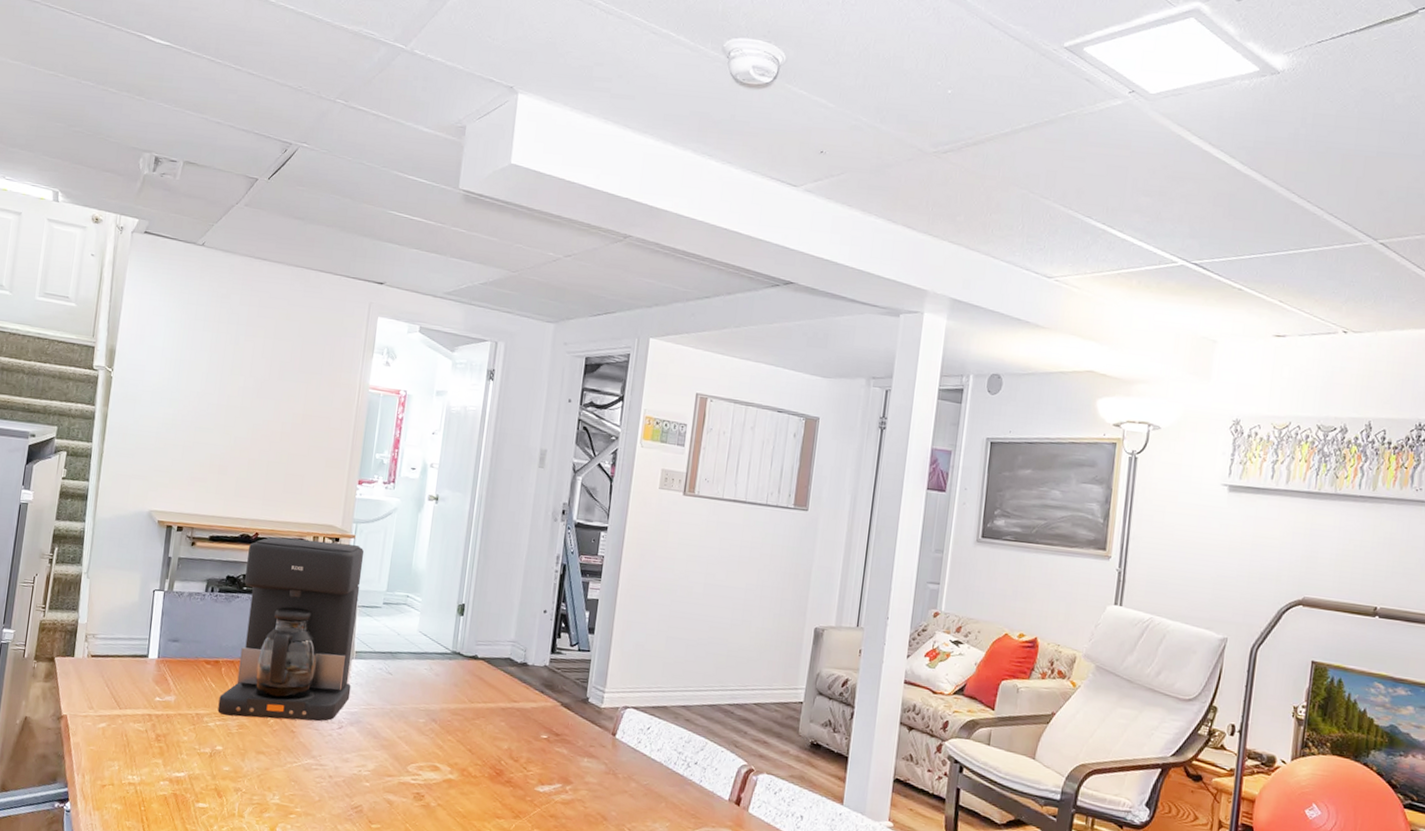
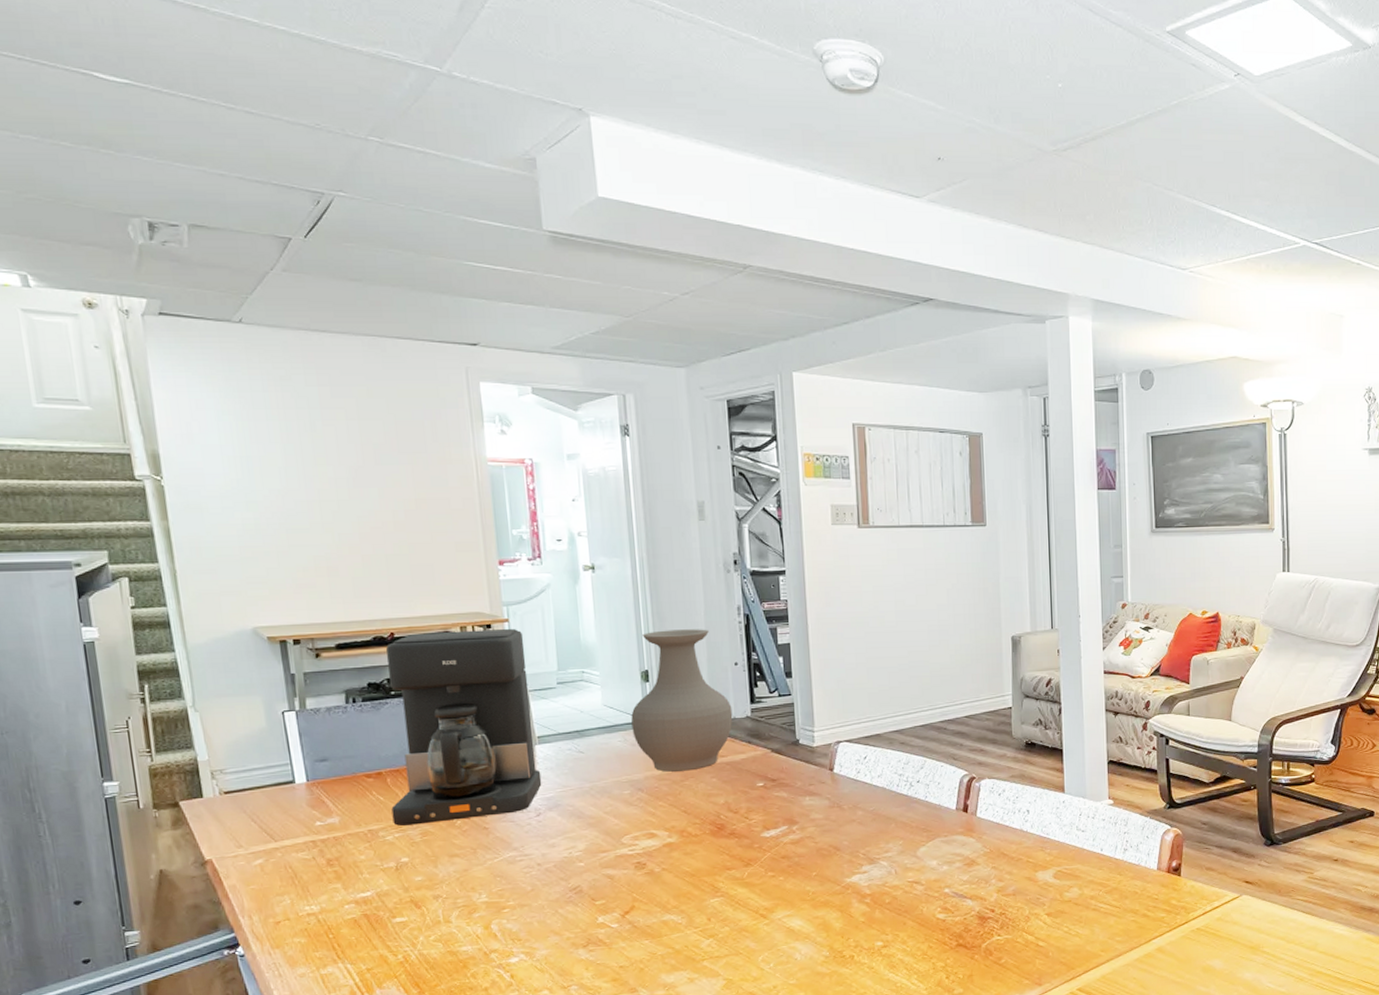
vase: none [439,567,533,711] -> present [631,629,733,772]

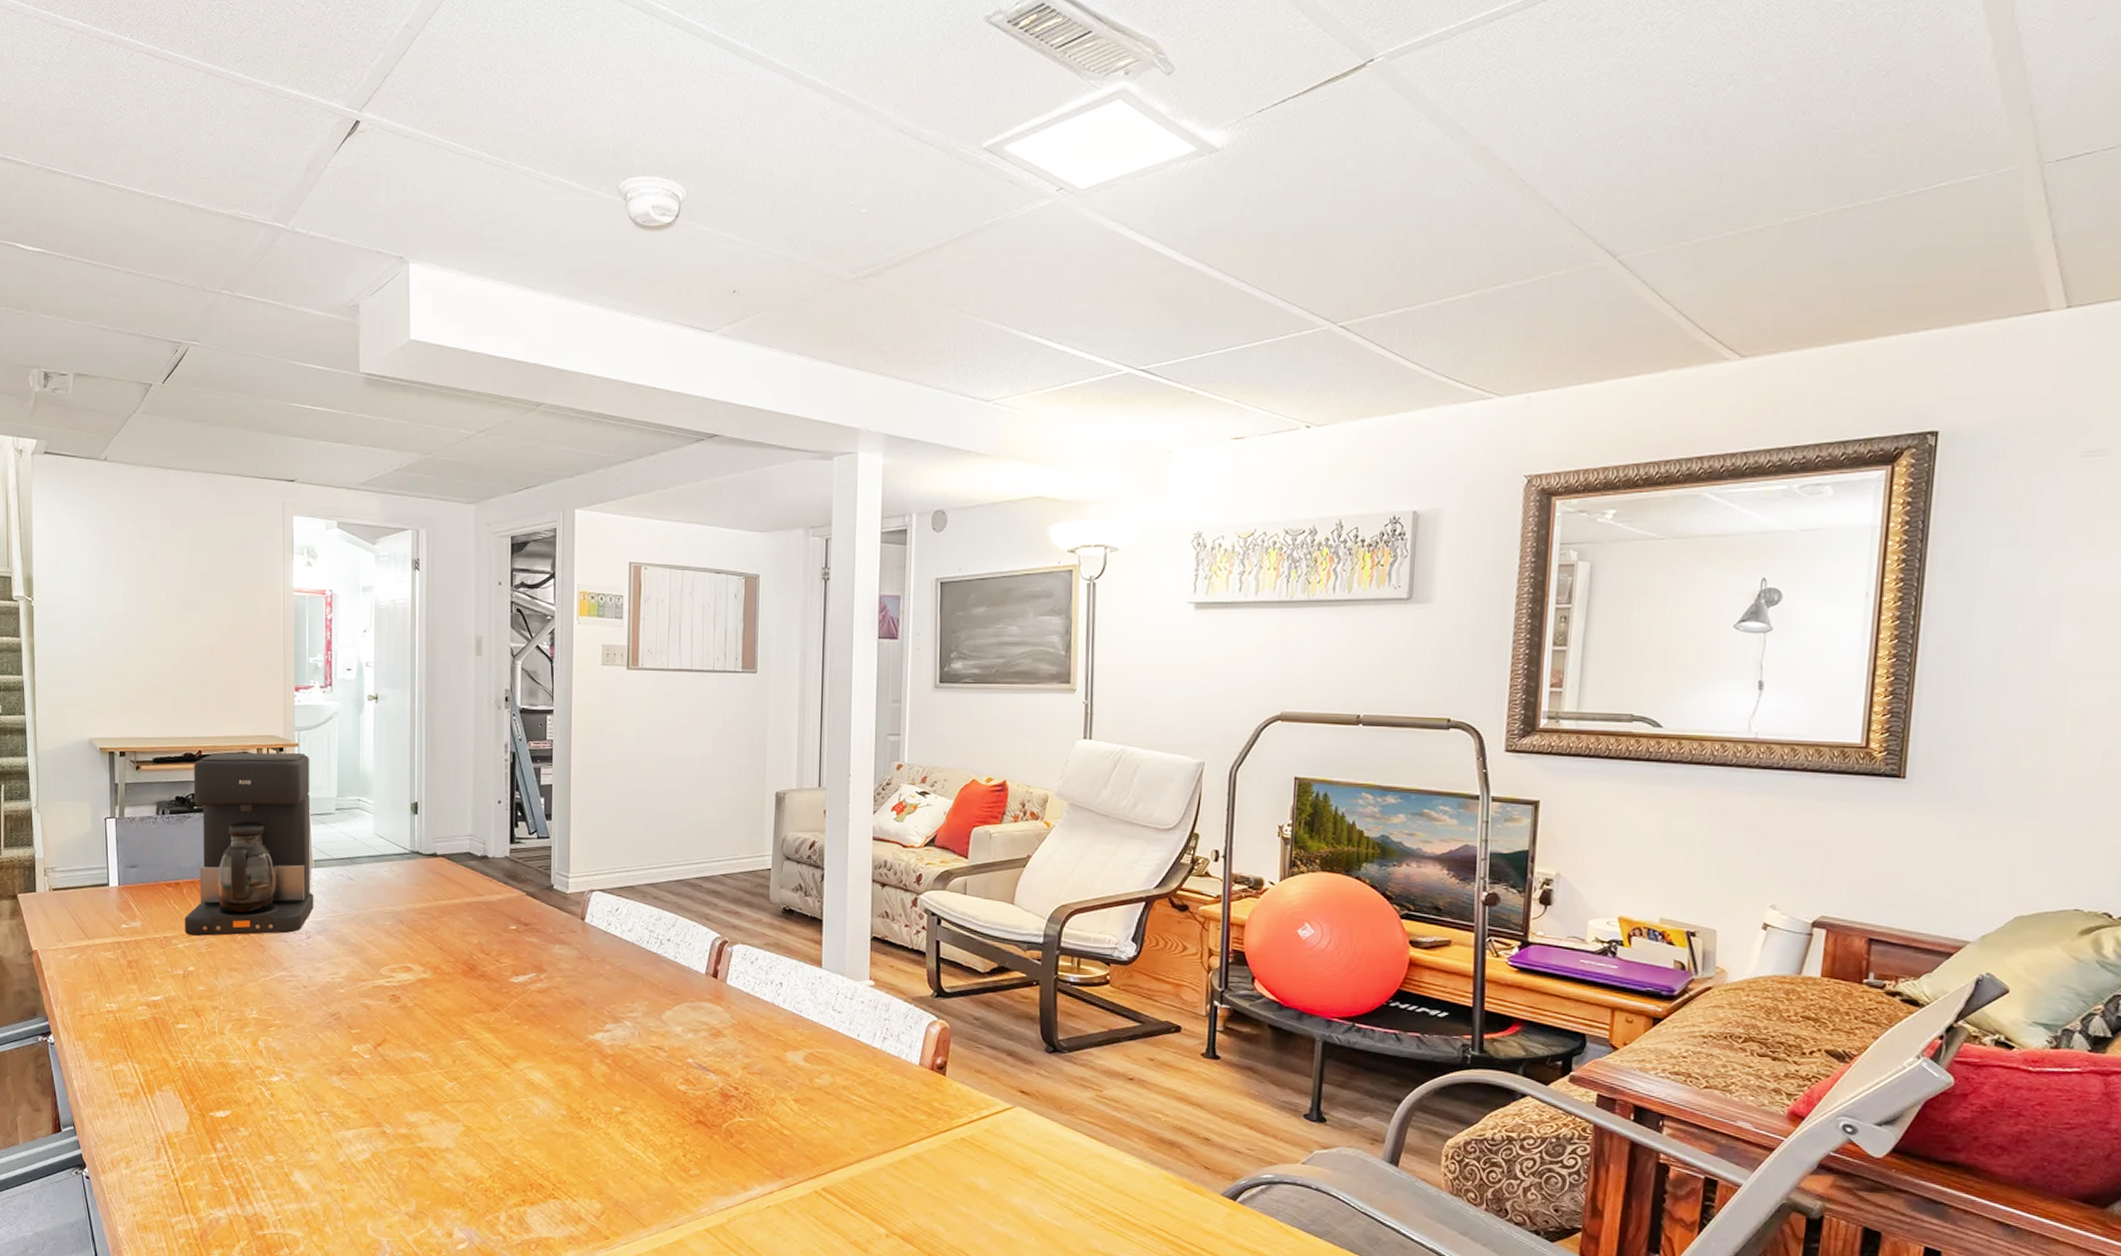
vase: present [631,629,733,772] -> none [399,763,492,907]

